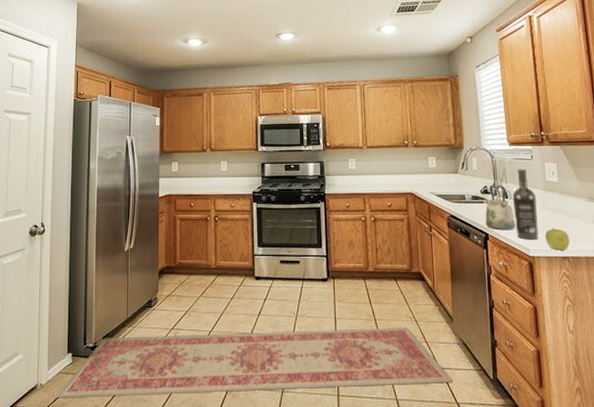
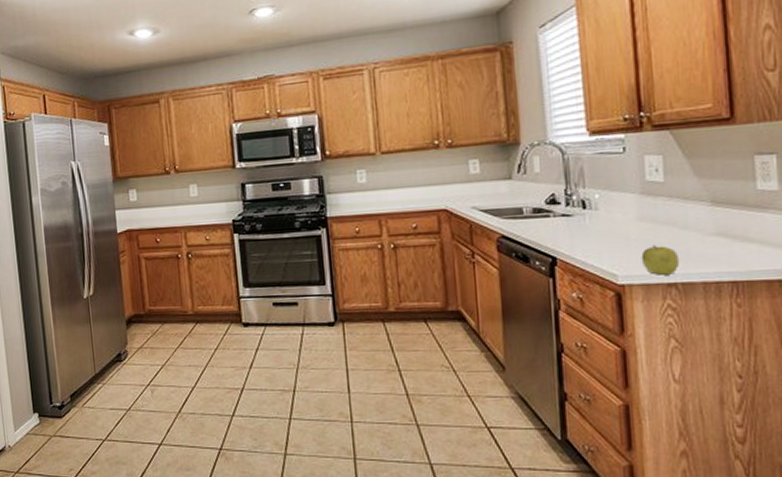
rug: present [57,328,453,399] -> none [28,379,505,461]
kettle: present [485,184,516,231] -> none [551,190,598,253]
wine bottle: present [512,168,539,241] -> none [592,166,632,265]

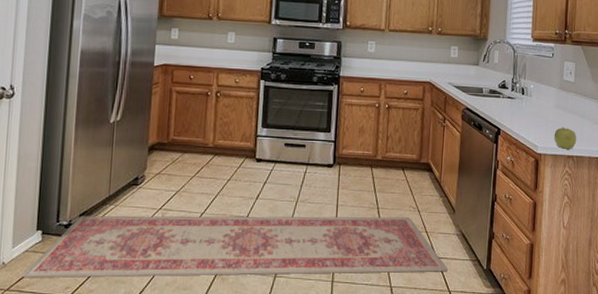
rug: none [28,379,505,461] -> present [22,215,448,278]

